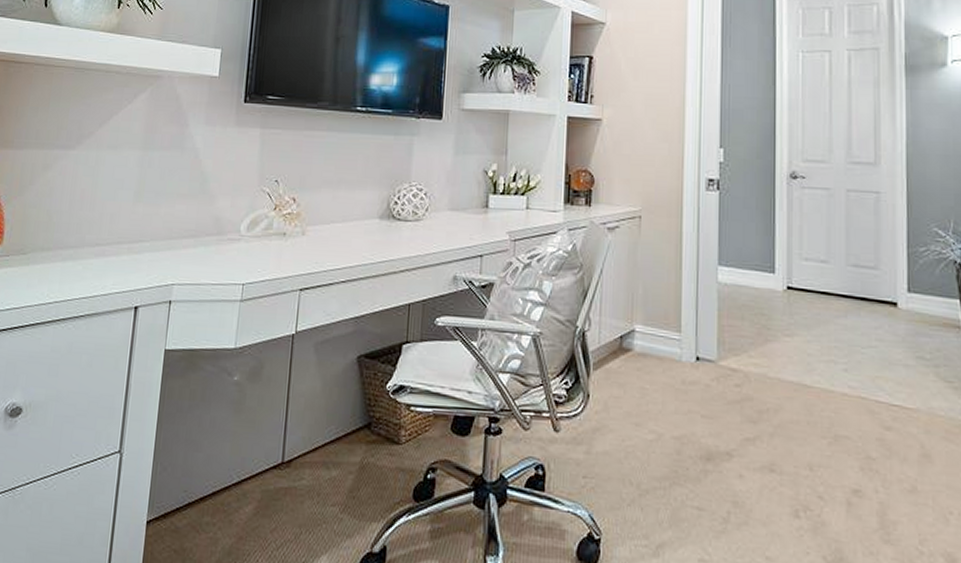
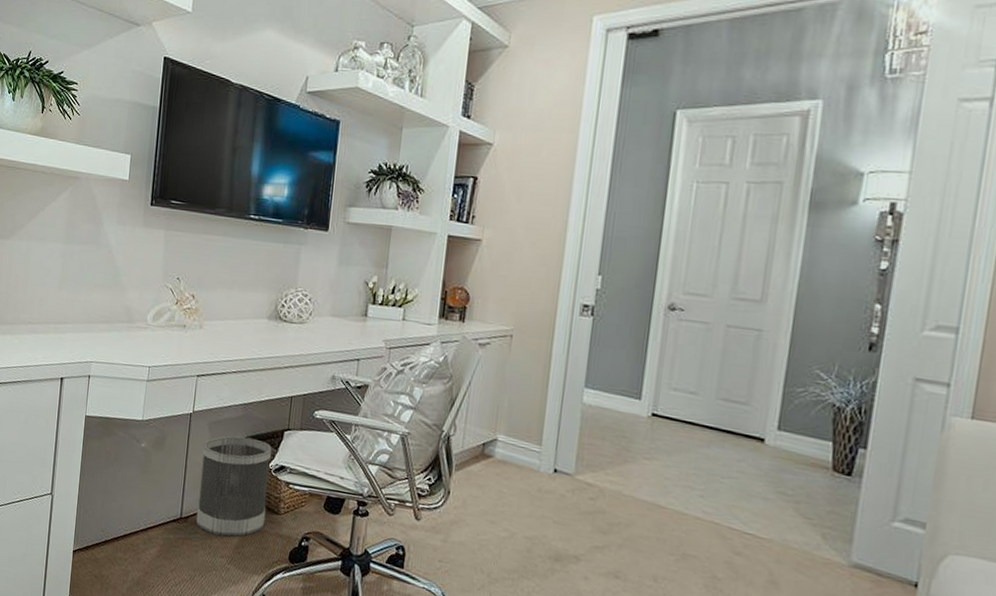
wastebasket: none [300,356,389,479] -> present [195,436,272,537]

